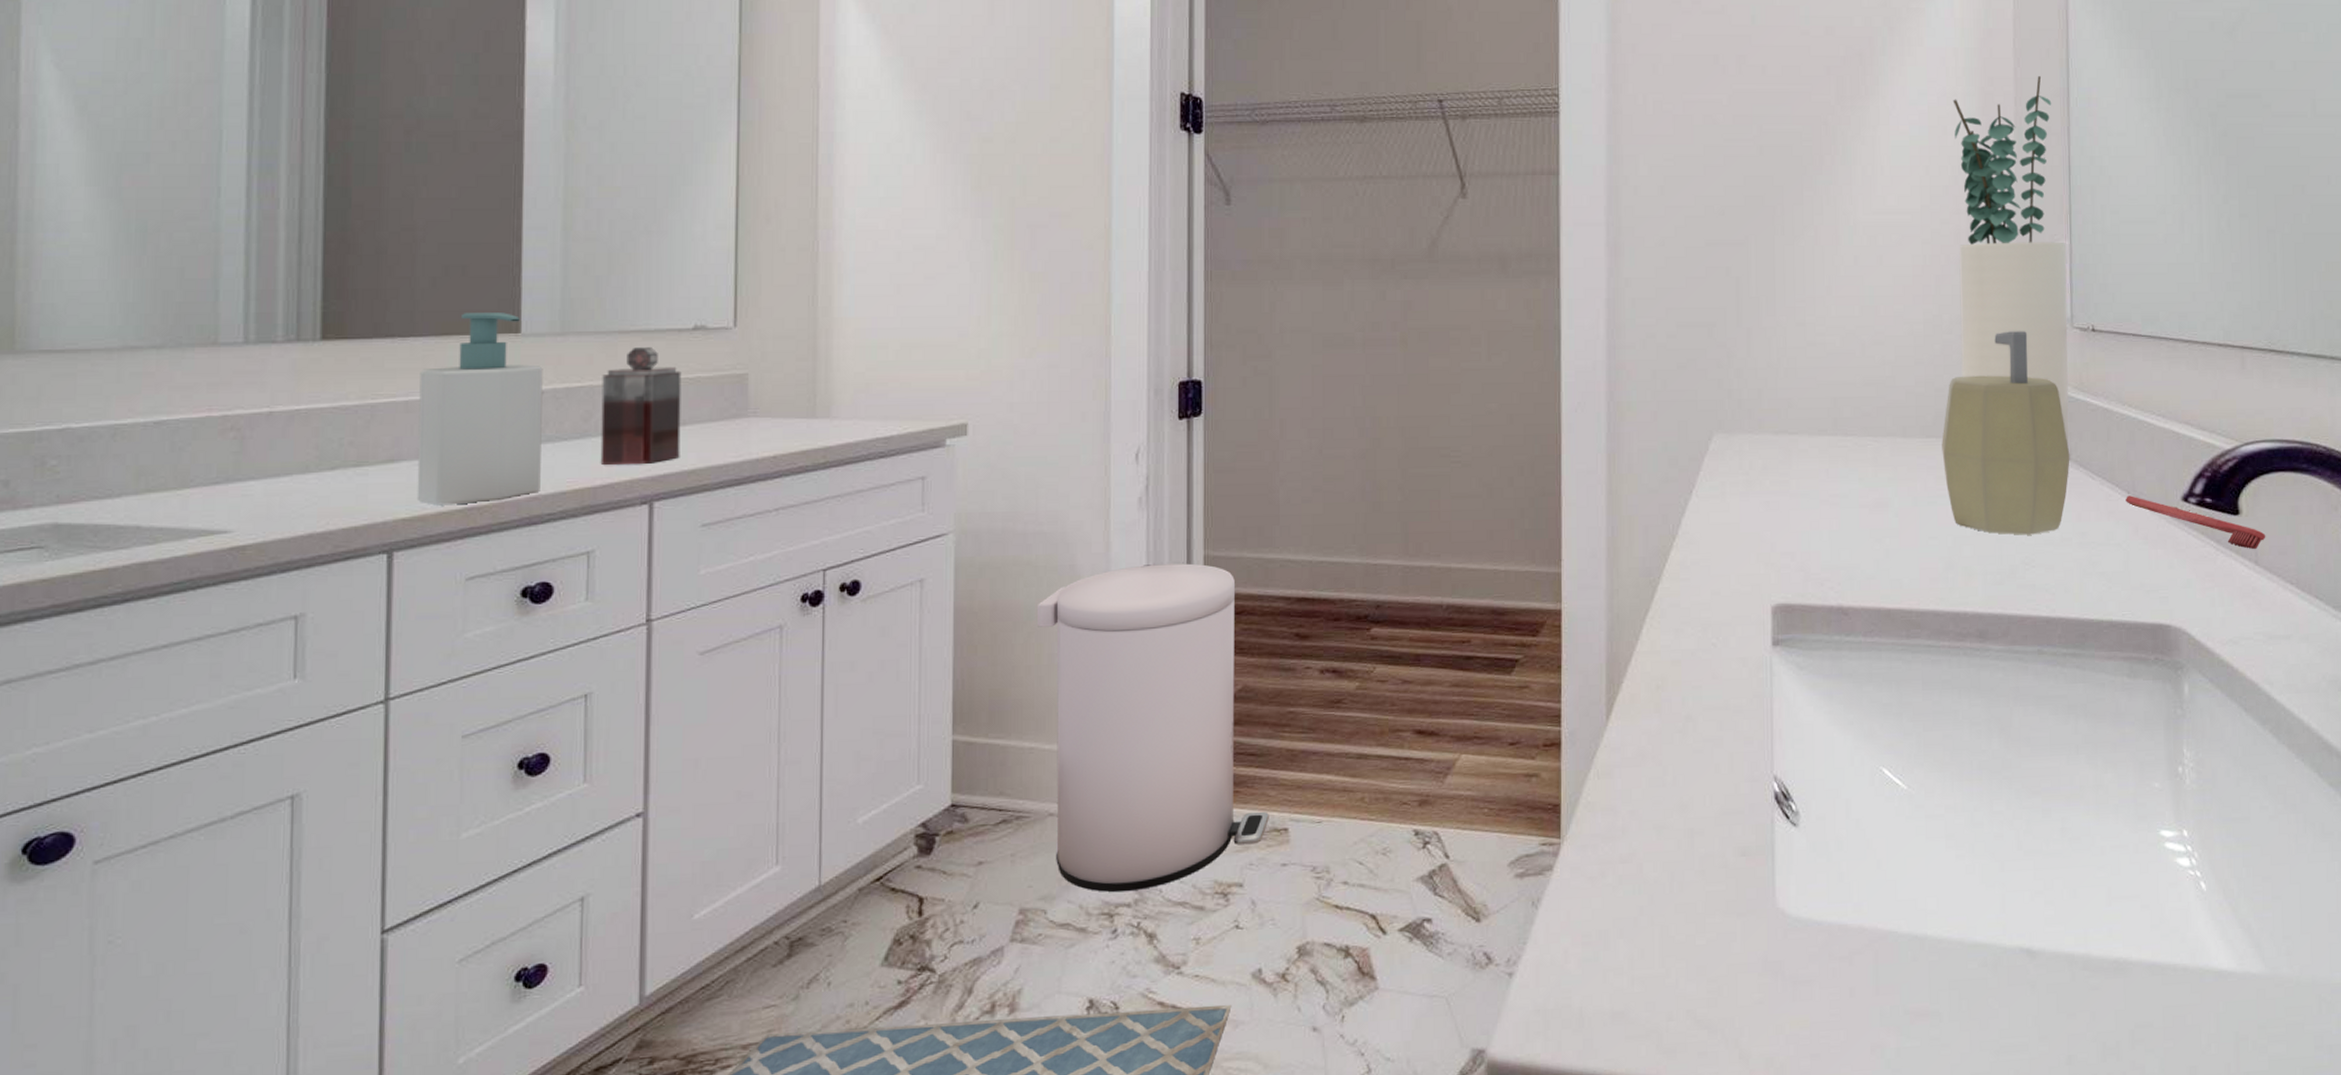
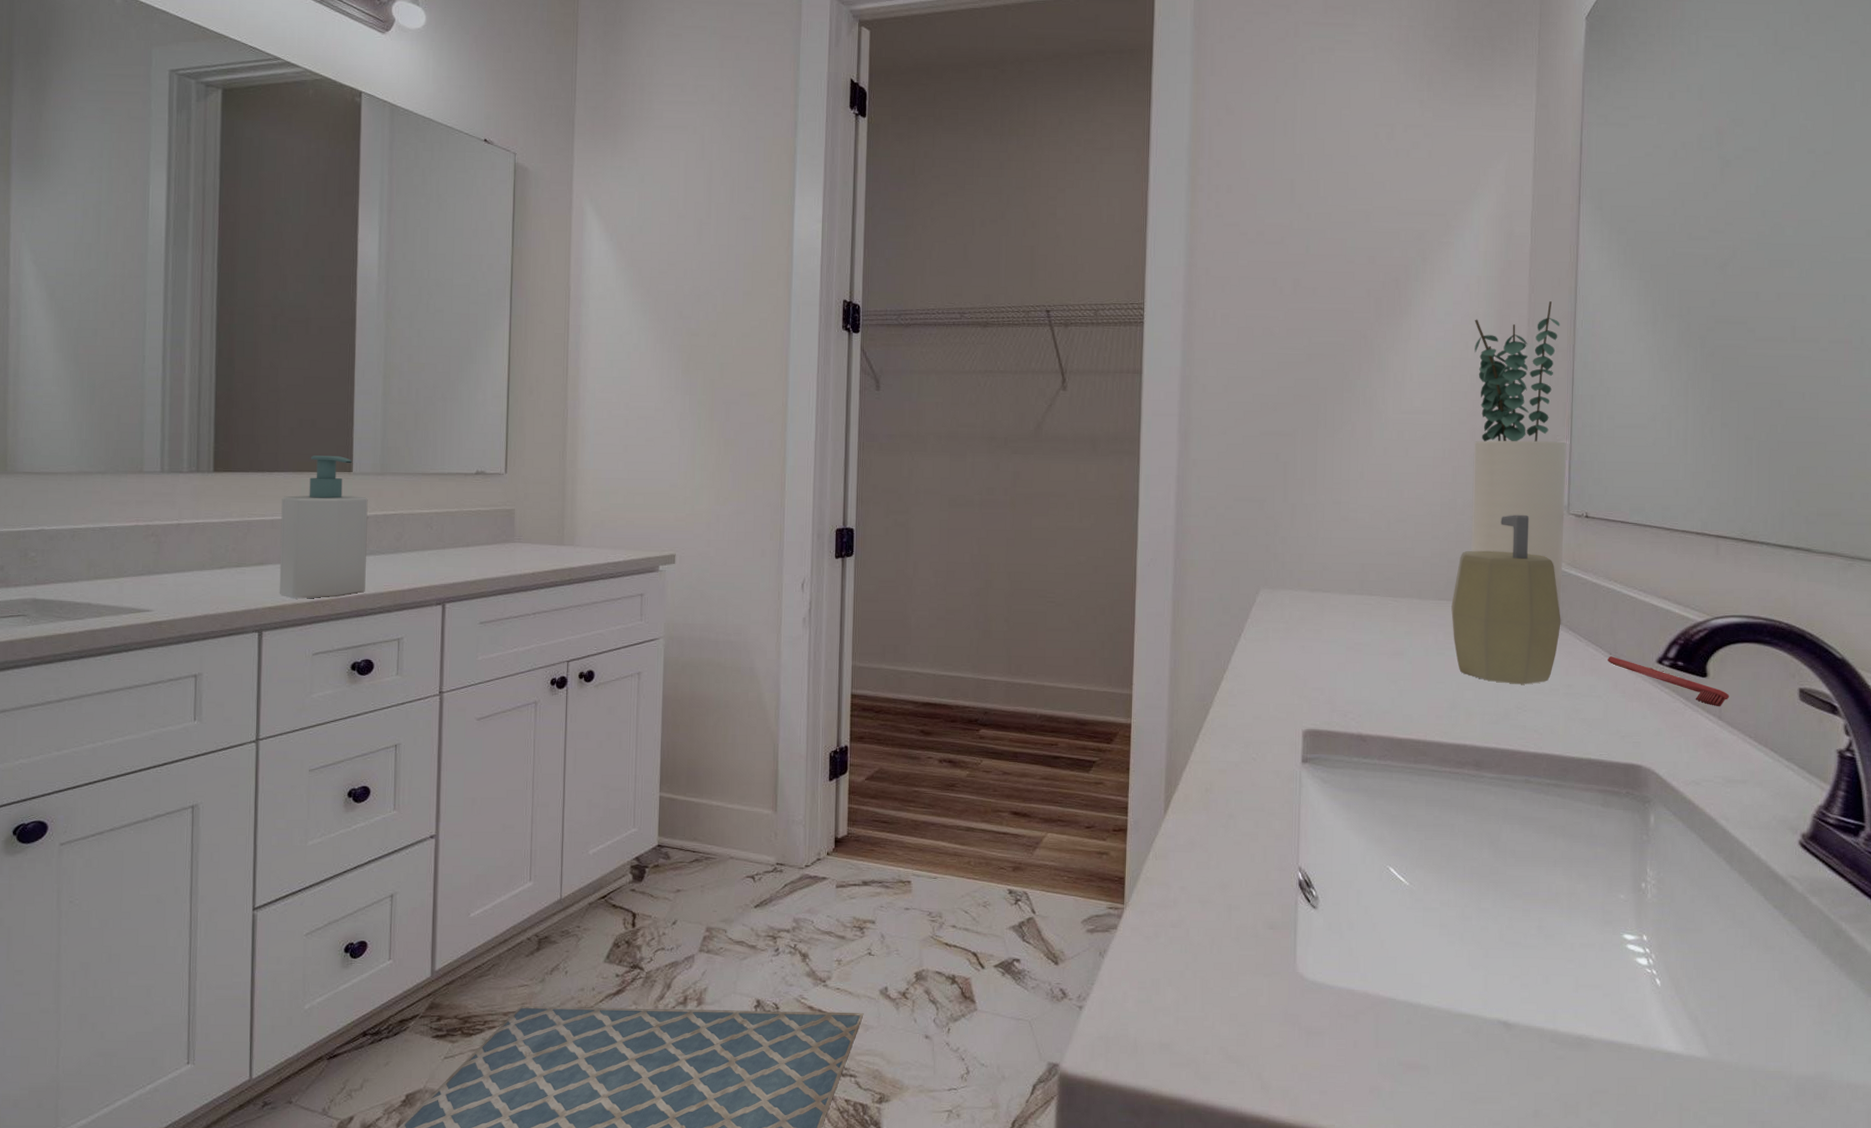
perfume bottle: present [600,347,682,466] -> none [408,486,467,575]
pedal bin: present [1038,563,1269,892] -> none [725,670,897,921]

